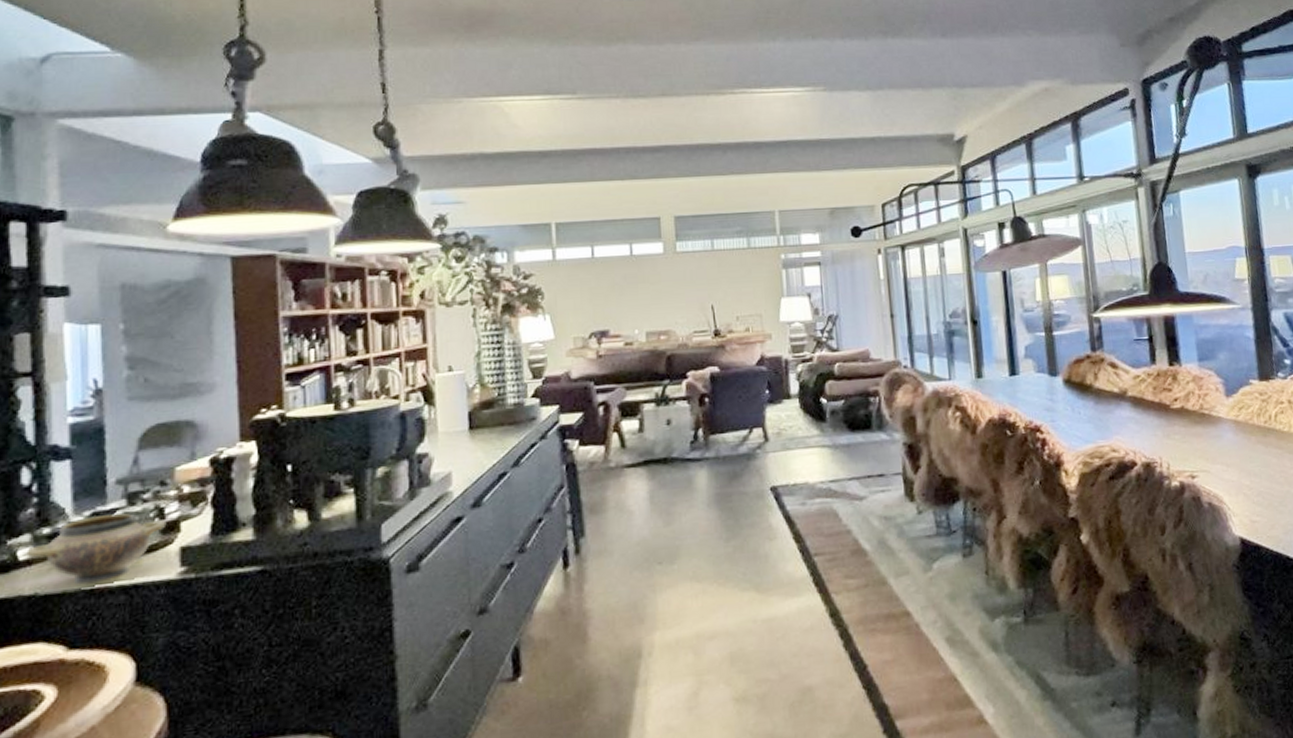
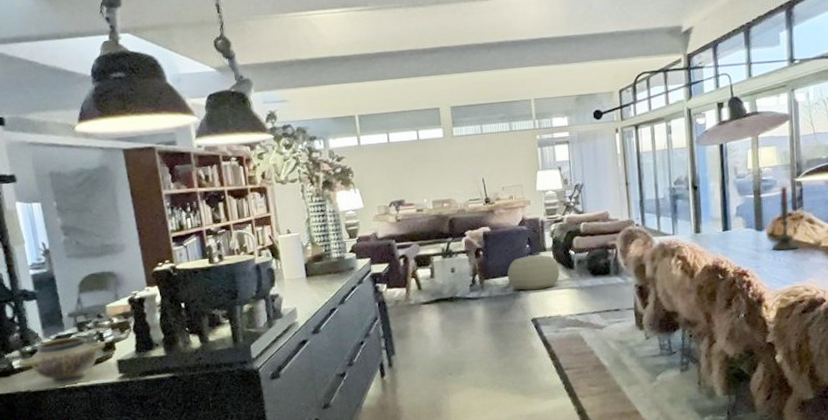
pouf: none [740,403,808,450] -> present [507,255,560,291]
candle: none [1068,320,1101,401] -> present [771,184,799,251]

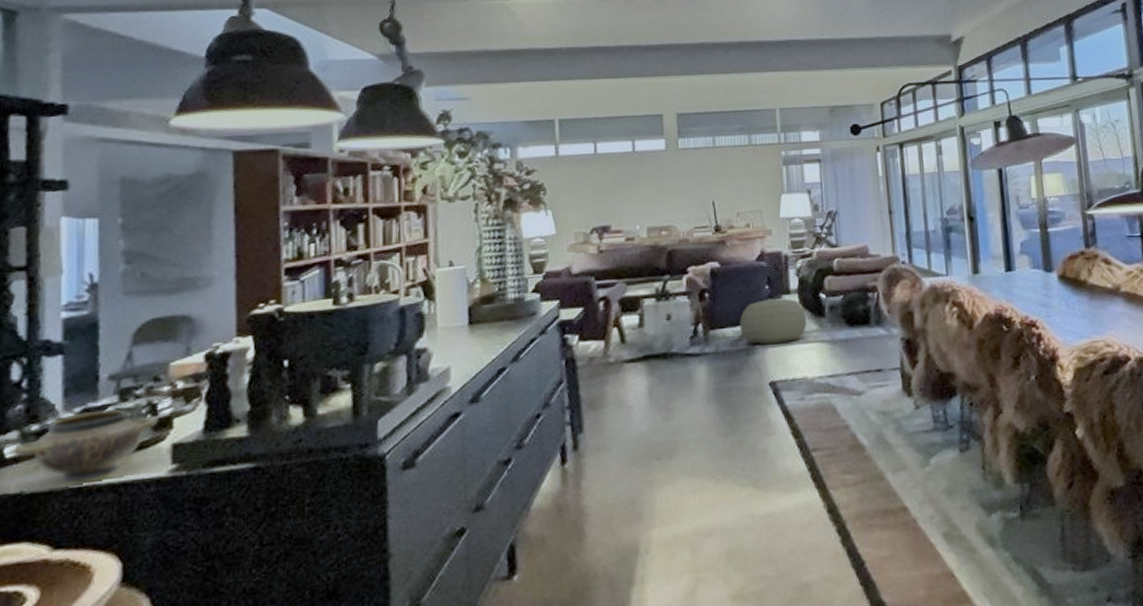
candle: present [771,184,799,251] -> none [1063,217,1095,297]

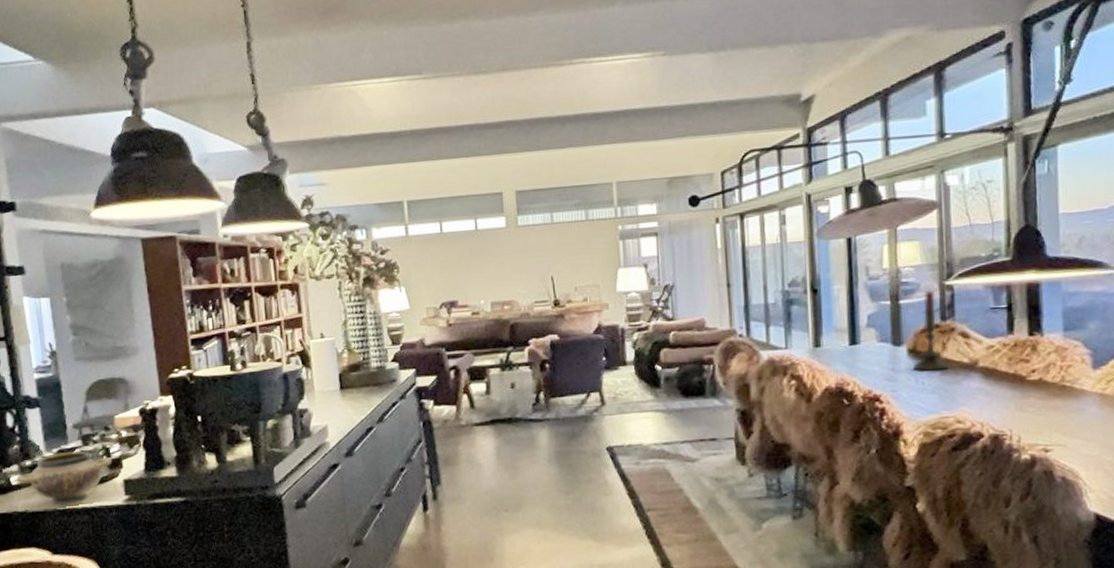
pouf: present [740,298,807,345] -> none [578,369,643,412]
candle: none [1063,217,1095,297] -> present [912,288,948,371]

